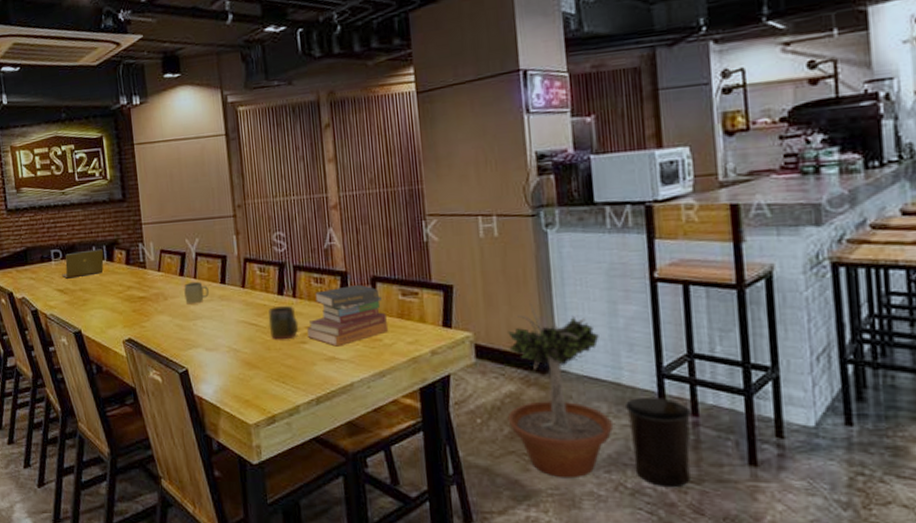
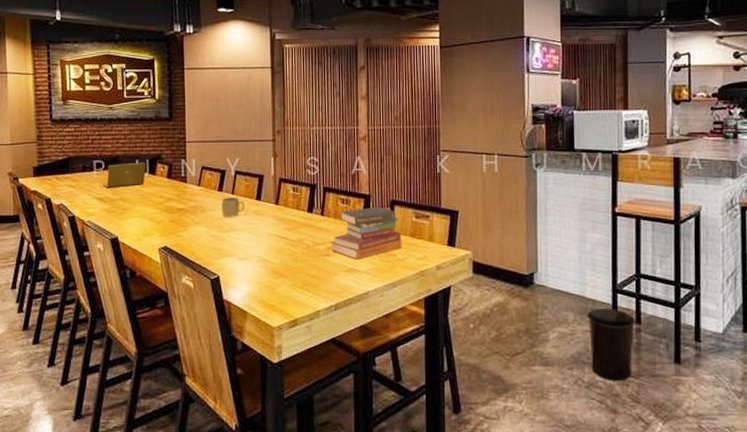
mug: present [268,305,299,340] -> none [297,222,324,253]
potted tree: present [507,303,614,479] -> none [495,229,577,374]

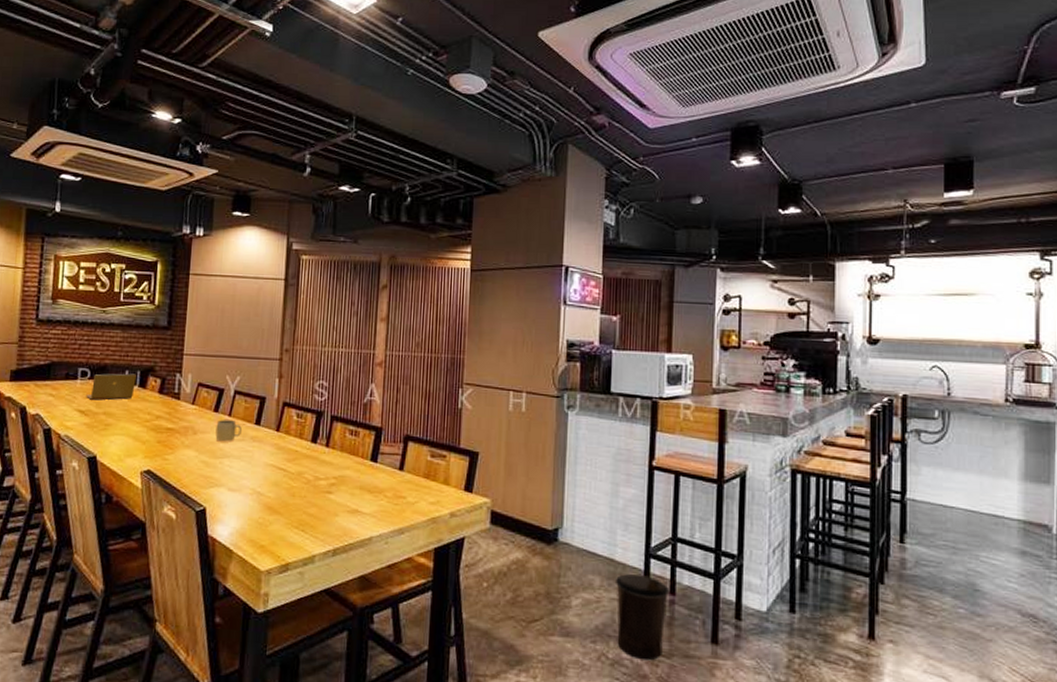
books: present [332,206,402,260] -> none [335,441,414,500]

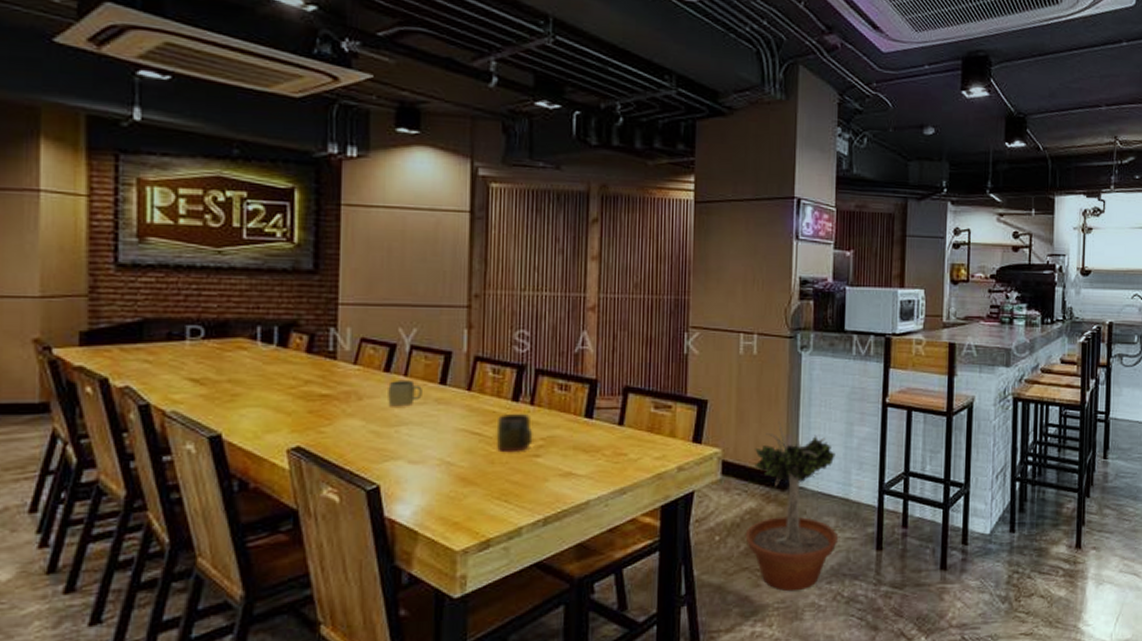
laptop: present [86,373,136,400] -> none [200,330,273,365]
mug: none [297,453,327,488] -> present [496,413,533,453]
potted tree: none [511,477,604,647] -> present [745,422,839,592]
waste bin: present [616,573,670,661] -> none [851,511,903,594]

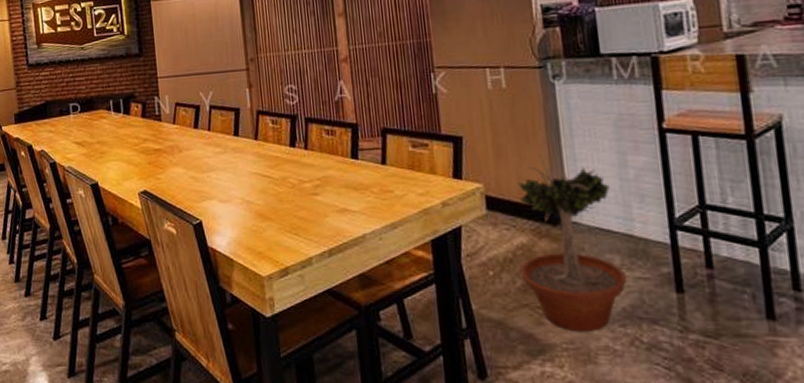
mug: present [388,381,422,407] -> none [198,134,222,157]
mug: present [496,413,533,453] -> none [280,157,311,192]

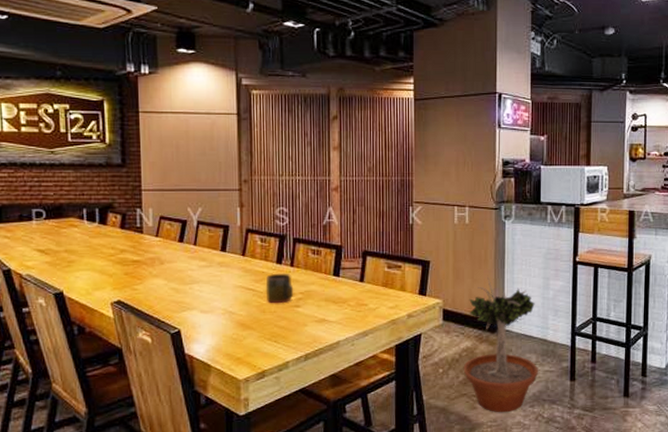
mug: none [280,157,311,192] -> present [265,273,294,304]

